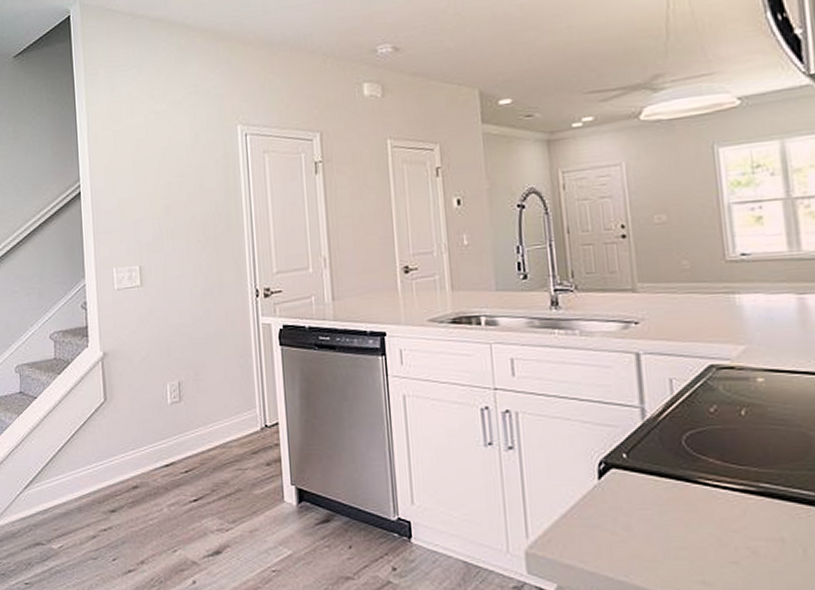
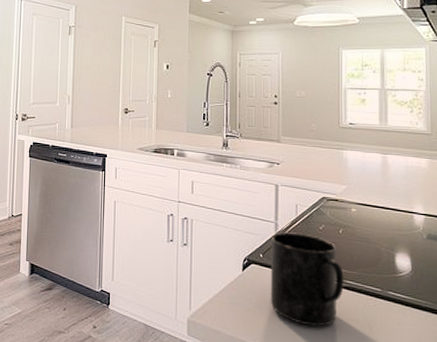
mug: none [635,419,757,552] -> present [270,232,344,327]

